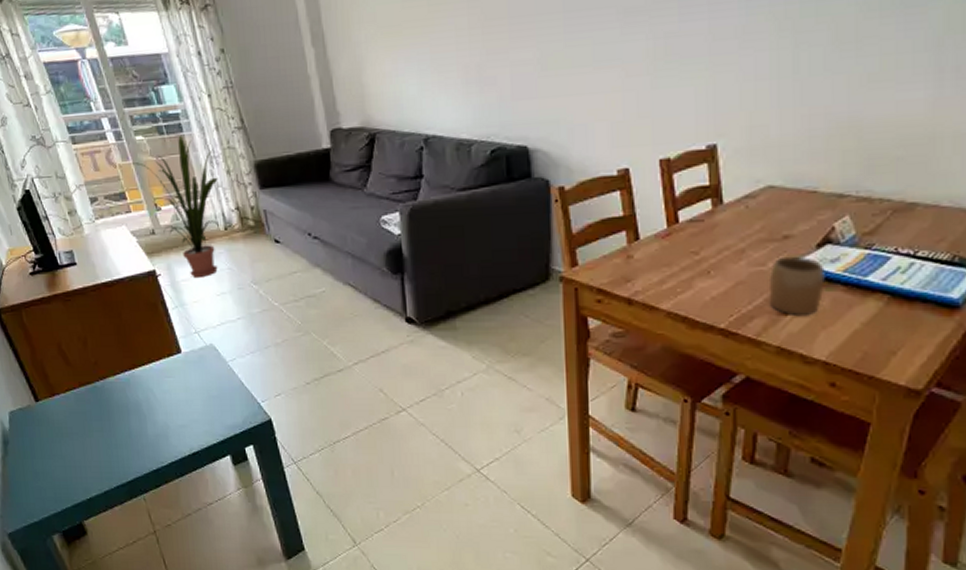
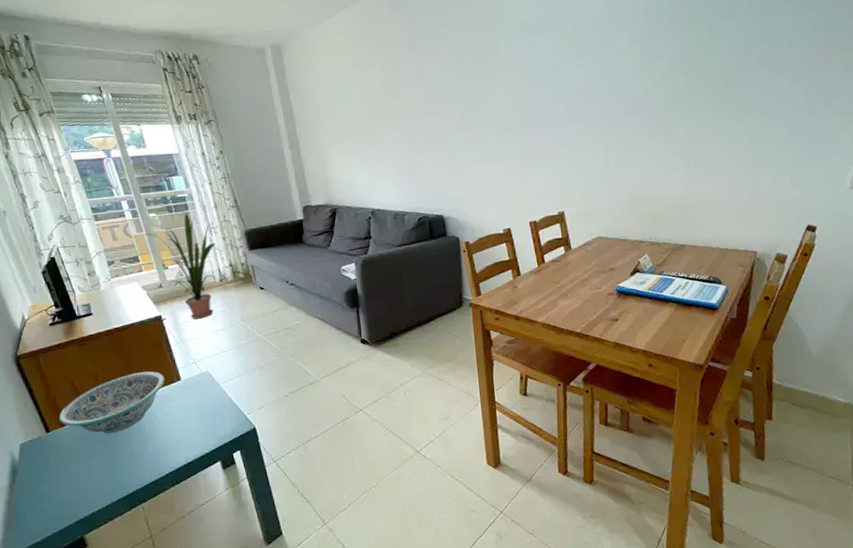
decorative bowl: none [47,338,163,410] -> present [58,371,165,434]
mug: present [768,256,825,317] -> none [604,281,638,321]

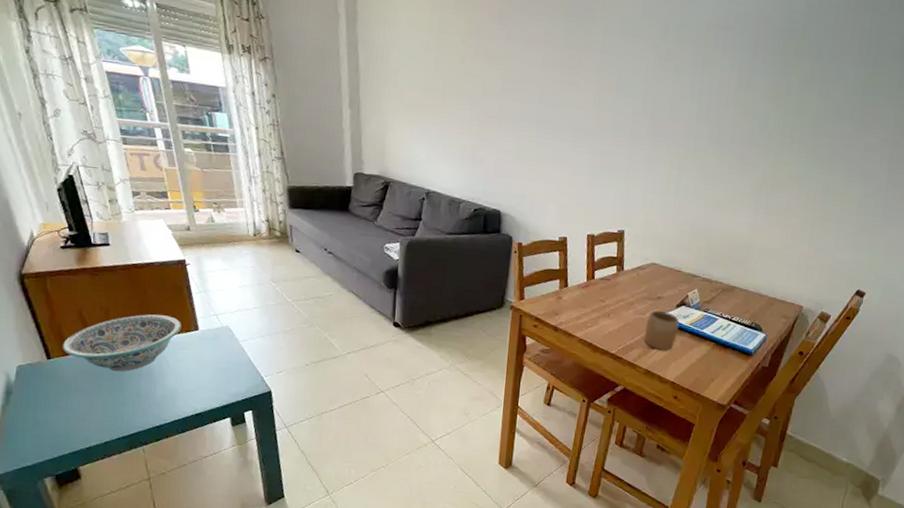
house plant: present [145,212,216,319] -> none [177,154,254,271]
mug: none [604,281,638,321] -> present [644,310,680,351]

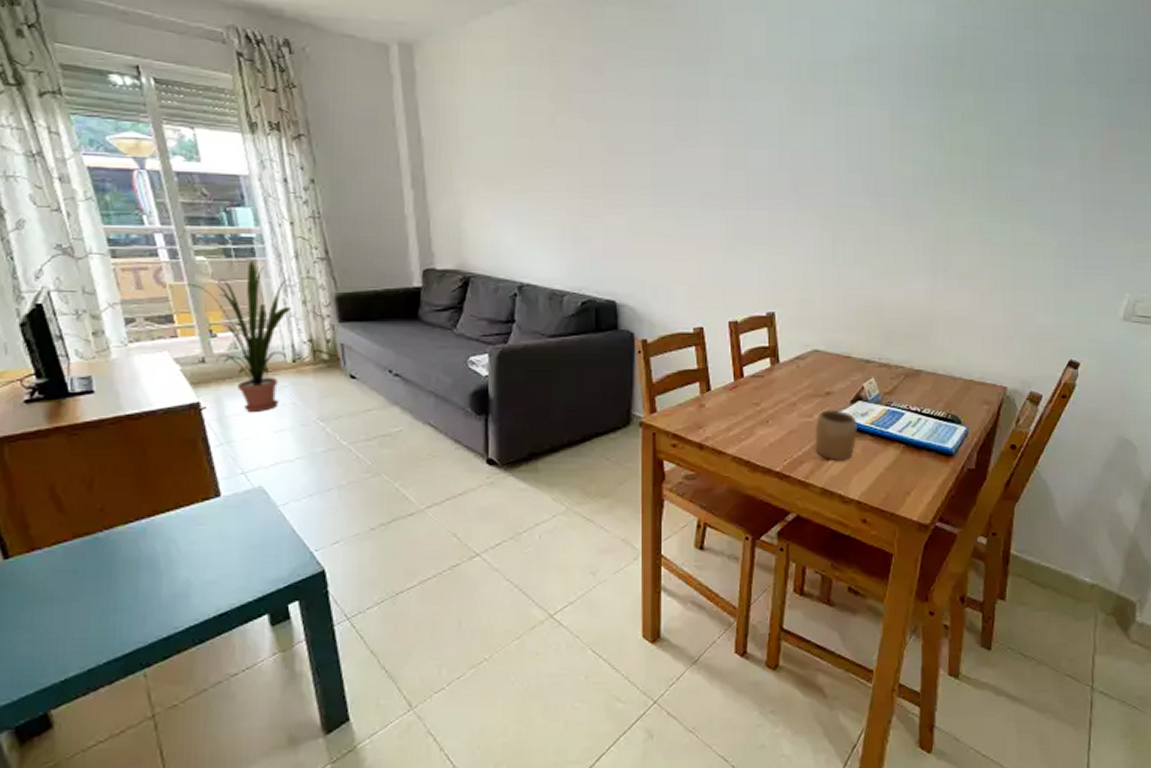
decorative bowl: present [62,314,181,372] -> none [25,479,196,567]
house plant: none [177,154,254,271] -> present [186,259,291,412]

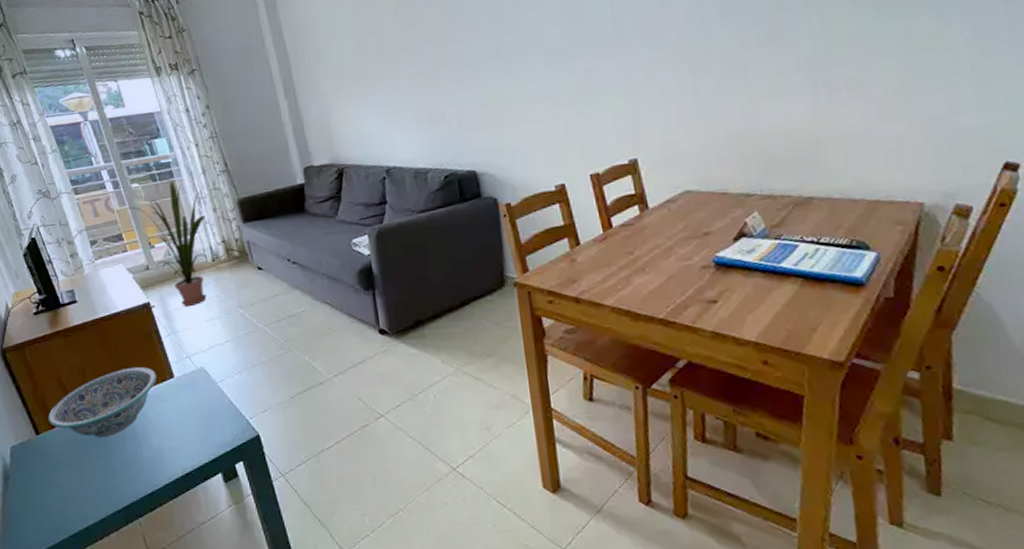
decorative bowl: none [25,479,196,567] -> present [47,366,157,438]
mug: present [814,409,857,462] -> none [697,249,746,303]

